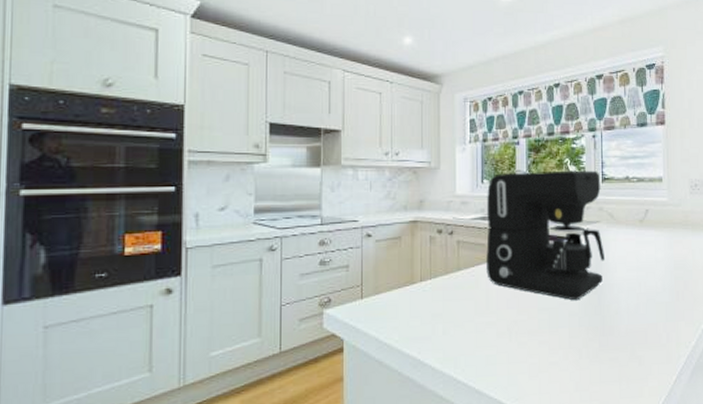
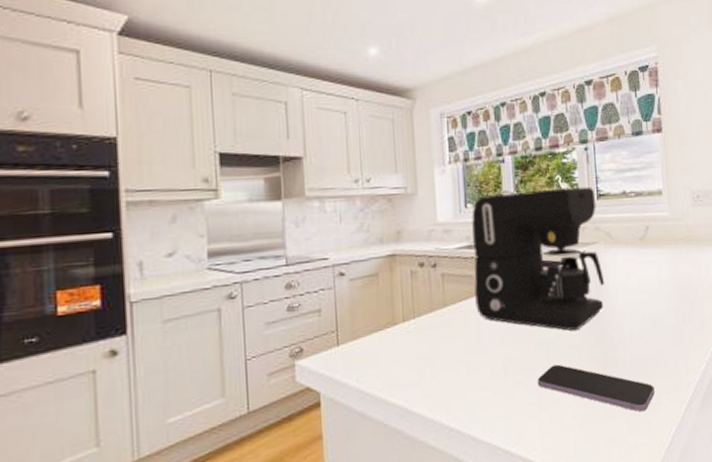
smartphone: none [538,330,647,380] -> present [537,364,655,412]

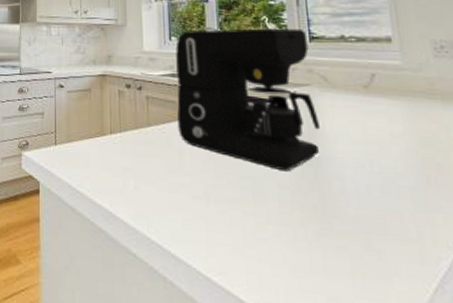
smartphone: present [537,364,655,412] -> none [241,202,390,278]

